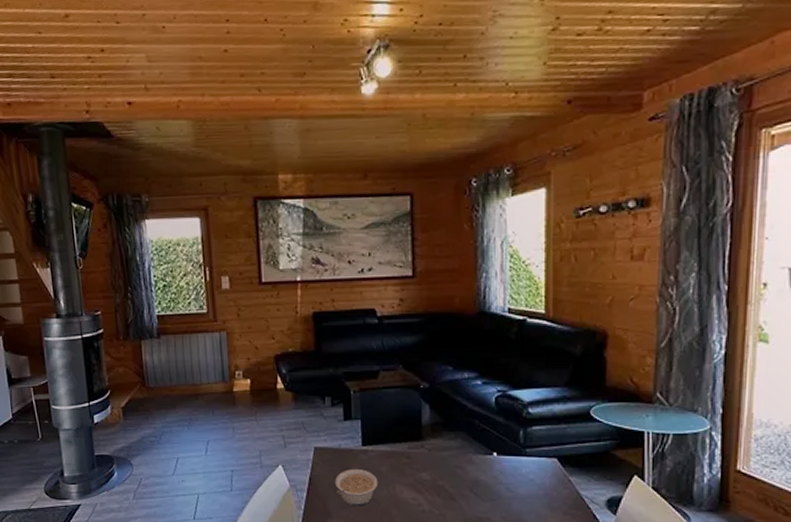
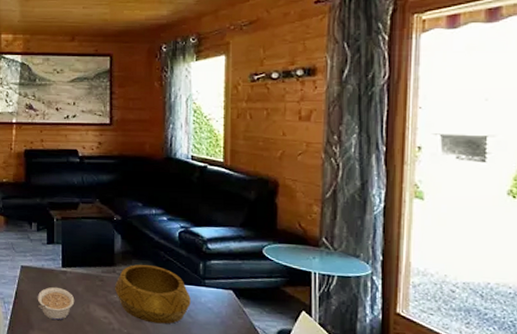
decorative bowl: none [423,436,510,501] -> present [114,264,191,324]

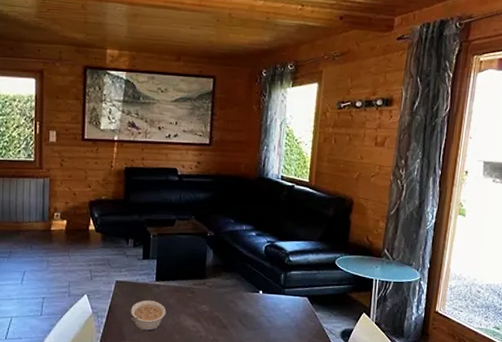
decorative bowl: present [114,264,191,324] -> none [203,276,271,330]

